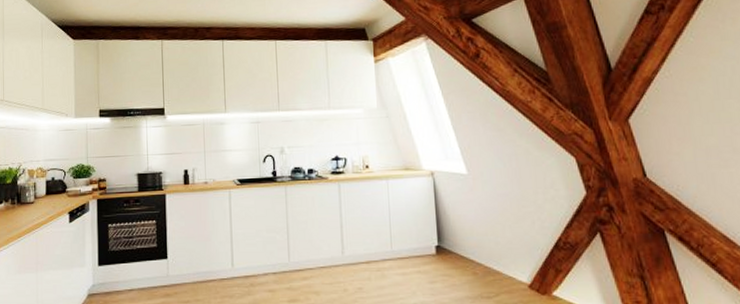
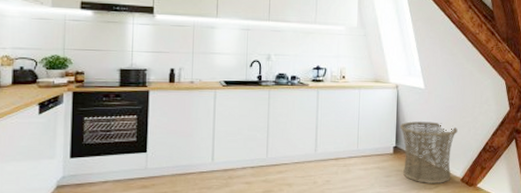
basket: none [440,214,517,291] -> present [399,121,458,183]

